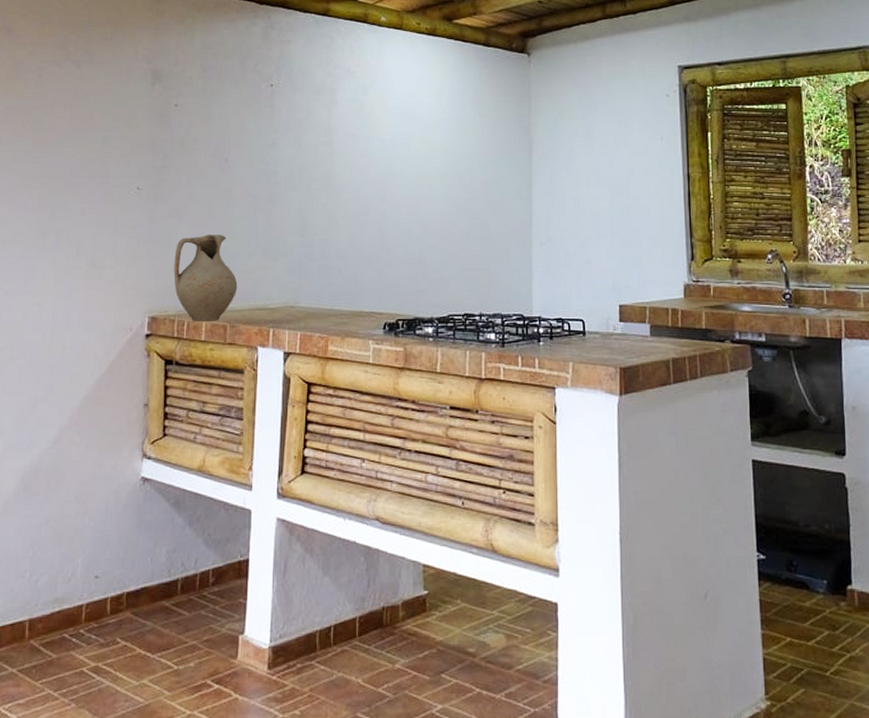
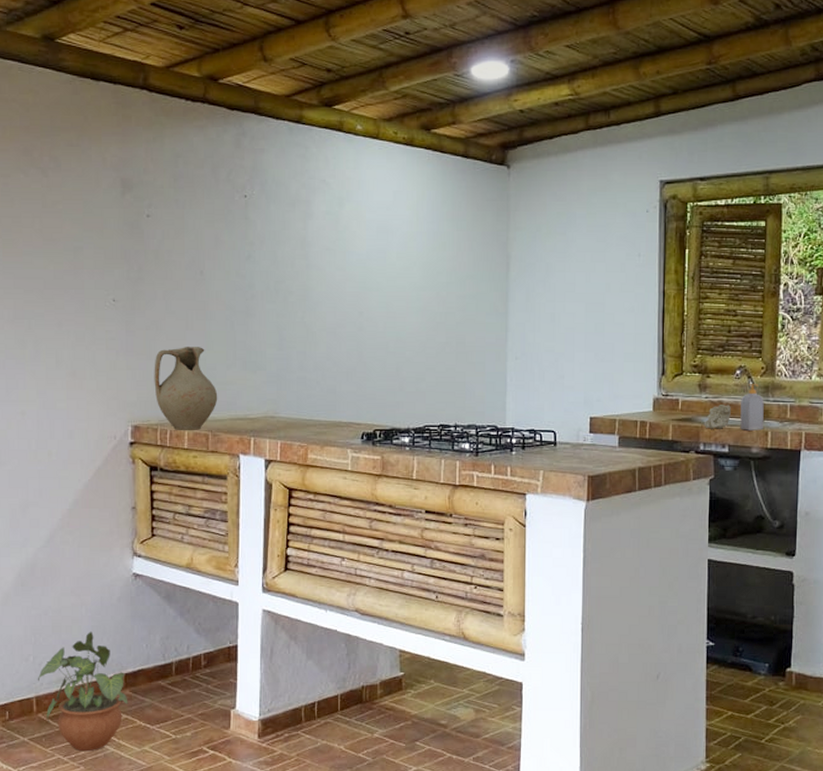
potted plant: none [32,543,129,684] -> present [37,631,128,751]
sponge: none [738,291,765,317] -> present [704,405,731,429]
soap bottle: none [774,267,800,318] -> present [740,383,764,431]

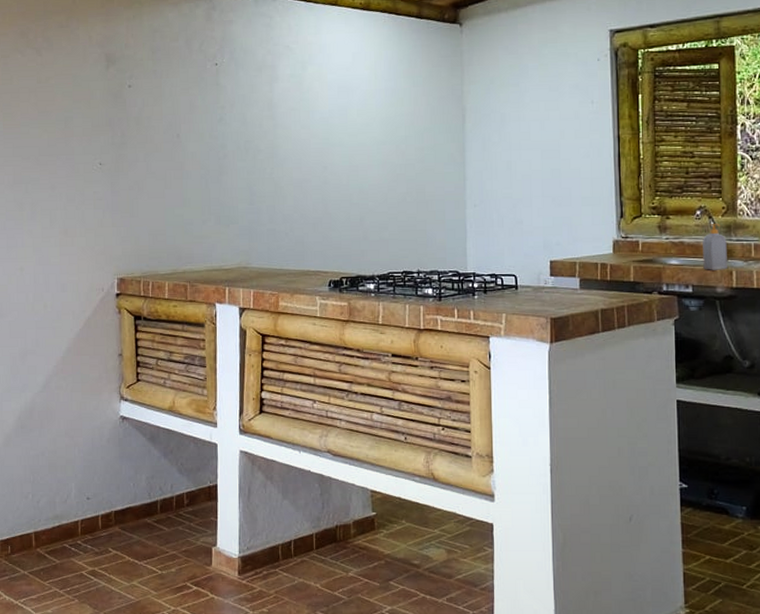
potted plant: present [37,631,128,751] -> none [35,471,118,584]
ceramic jug: present [154,347,218,431] -> none [137,204,195,283]
sponge: present [704,405,731,429] -> none [665,245,693,270]

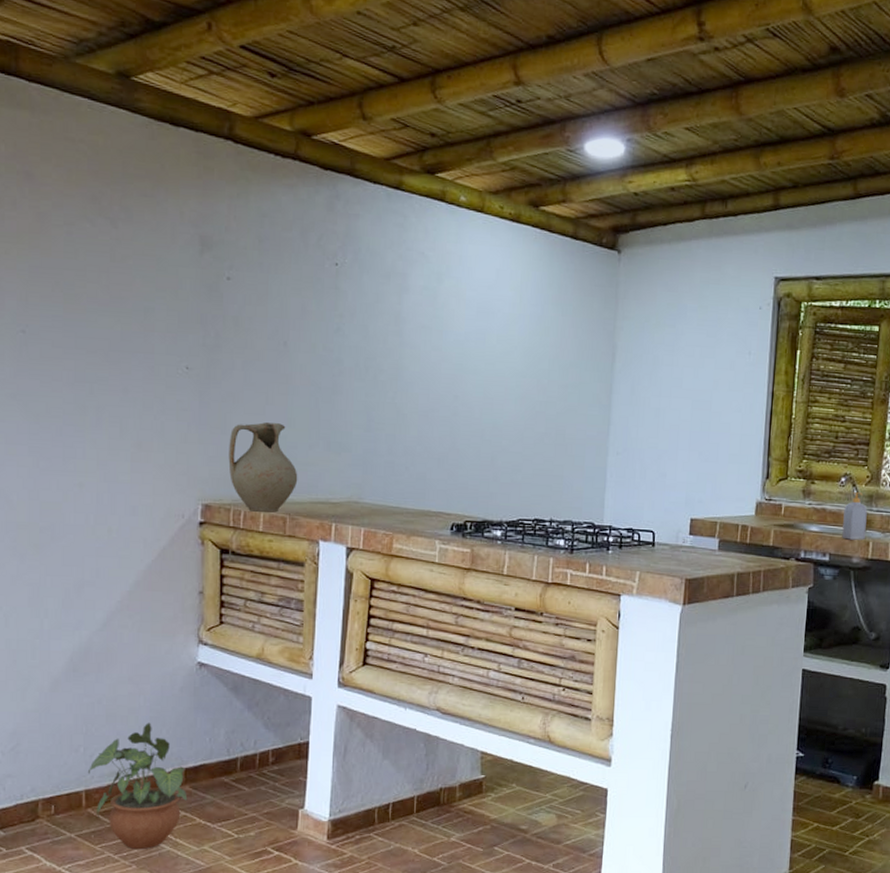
potted plant: none [35,471,118,584] -> present [87,722,188,849]
ceramic jug: none [137,204,195,283] -> present [228,422,298,514]

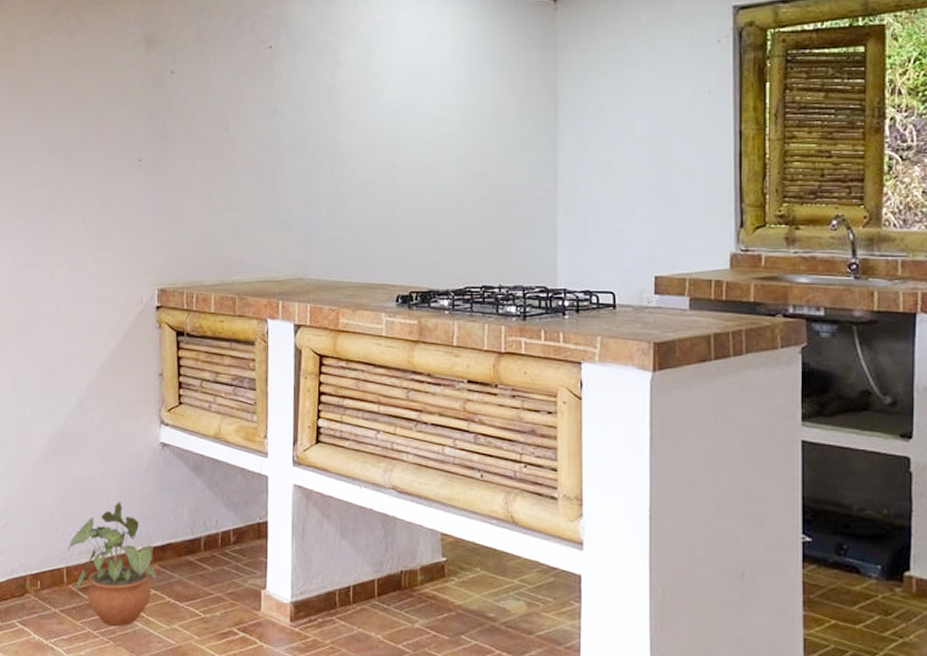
ceramic jug: present [228,422,298,514] -> none [179,206,245,295]
soap bottle: present [842,491,868,540] -> none [838,234,868,290]

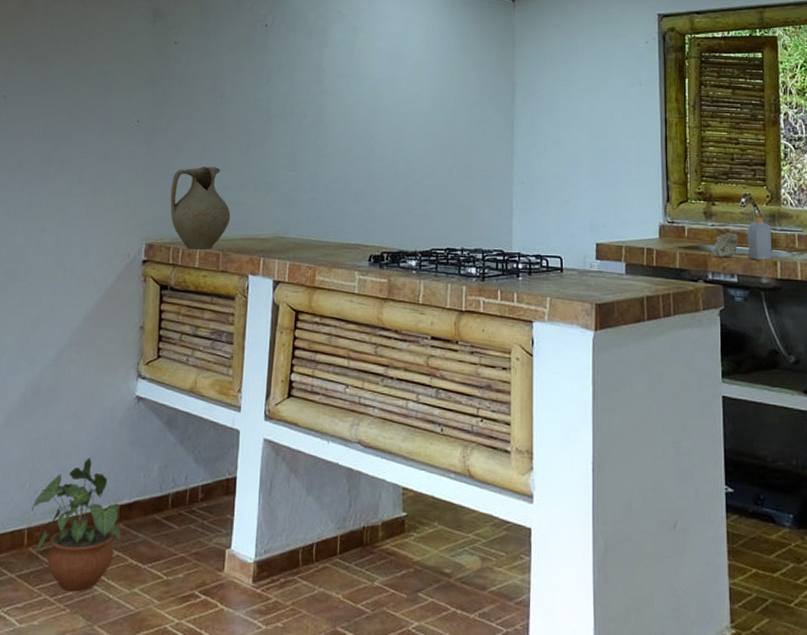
ceramic jug: none [179,206,245,295] -> present [170,167,231,251]
sponge: none [793,260,826,289] -> present [711,233,738,258]
soap bottle: none [838,234,868,290] -> present [747,211,772,260]

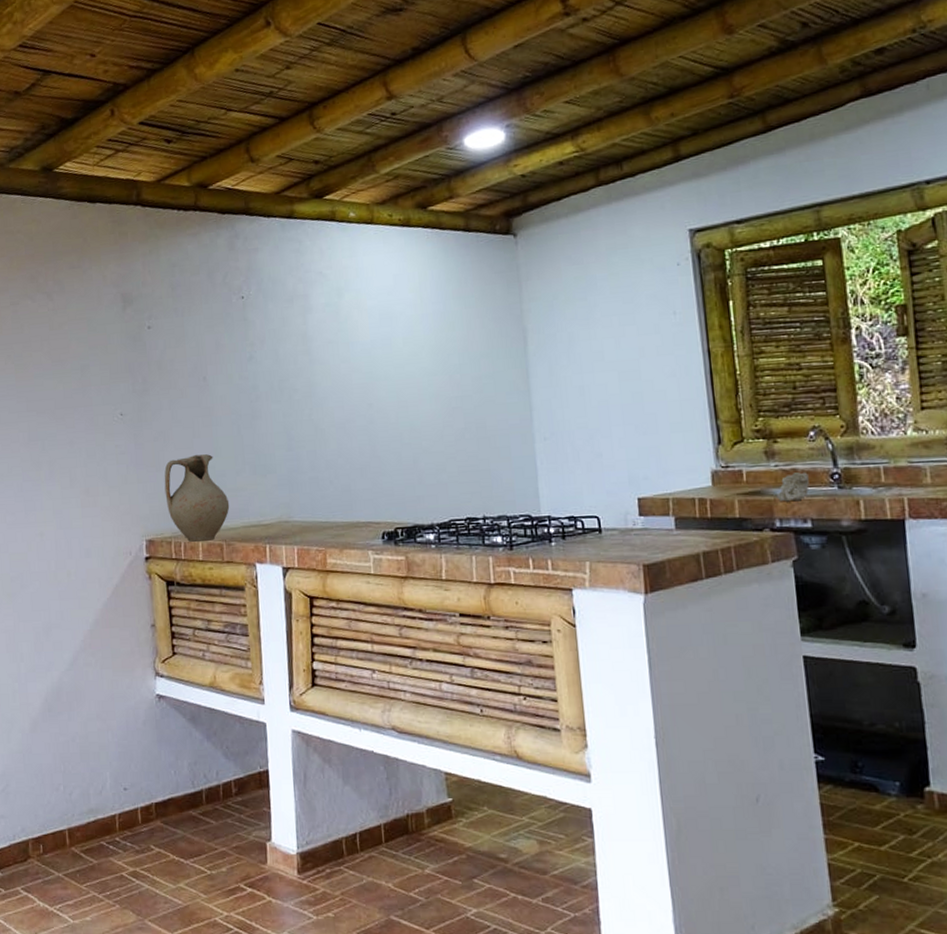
potted plant: present [31,457,121,591] -> none [68,758,160,887]
soap bottle: present [747,211,772,260] -> none [819,444,853,501]

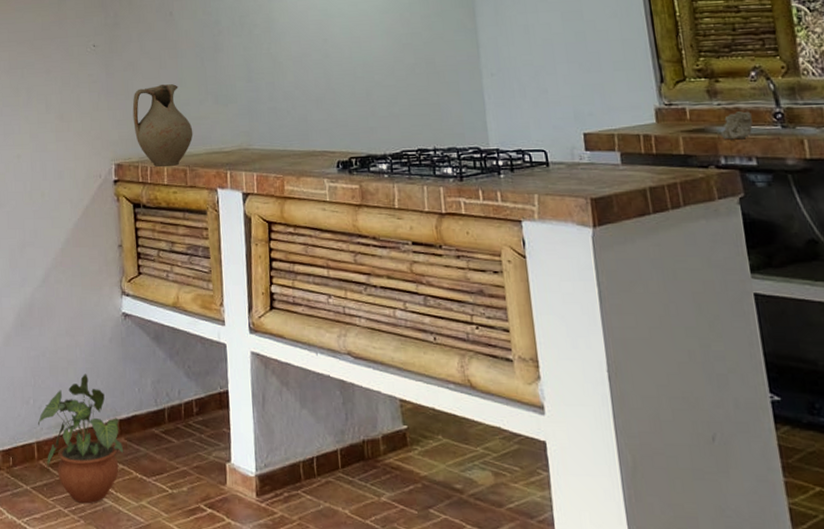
potted plant: none [68,758,160,887] -> present [37,374,124,503]

